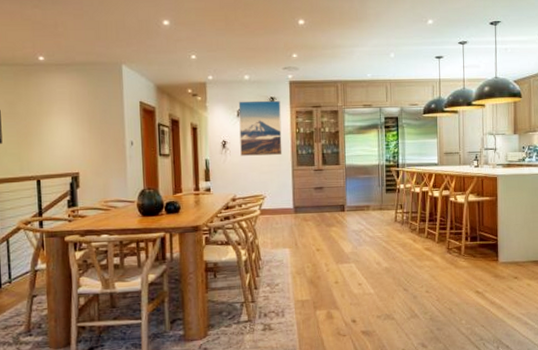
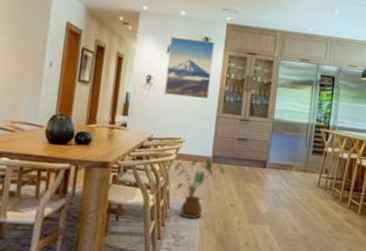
house plant: none [260,209,307,267] -> present [174,157,224,220]

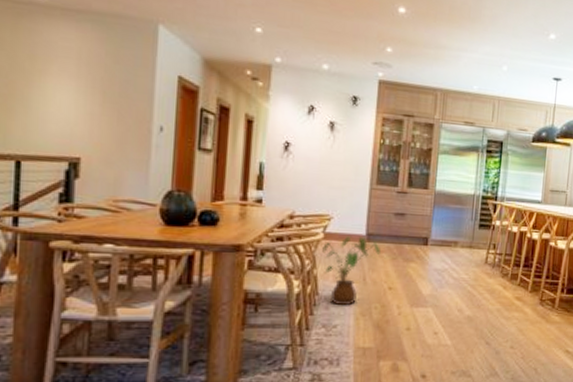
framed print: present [164,36,215,99] -> none [307,95,365,168]

